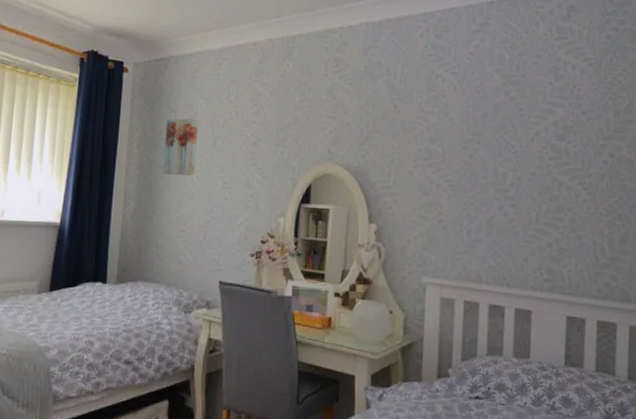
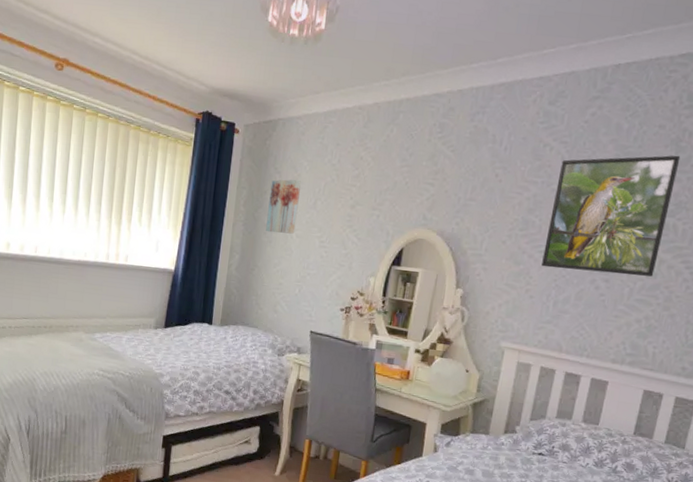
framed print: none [450,82,560,200] -> present [541,155,681,277]

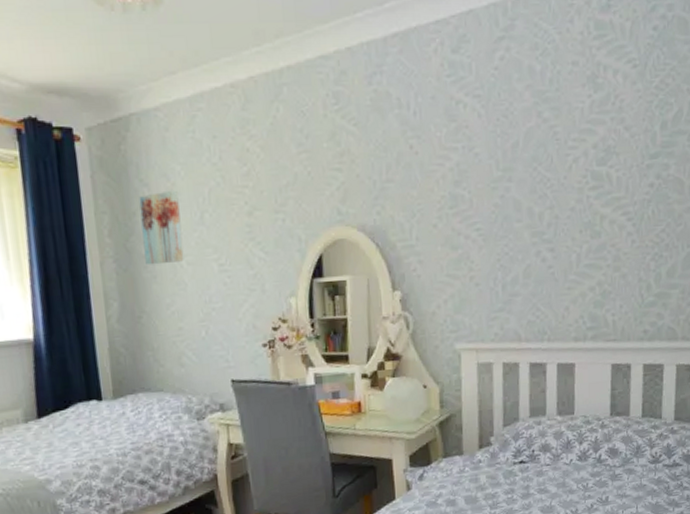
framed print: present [541,155,681,277] -> none [479,94,600,247]

